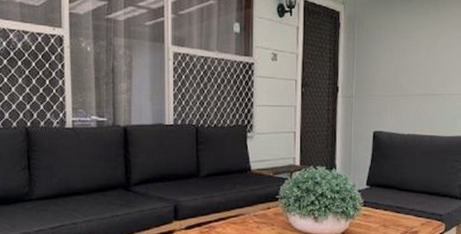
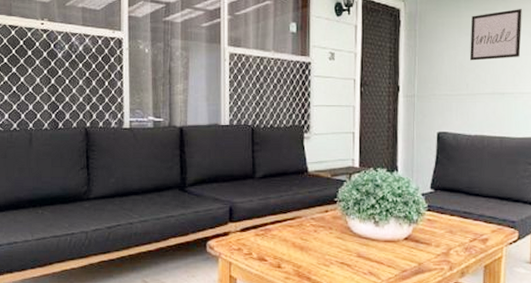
wall art: none [404,14,453,63] -> present [470,9,522,61]

